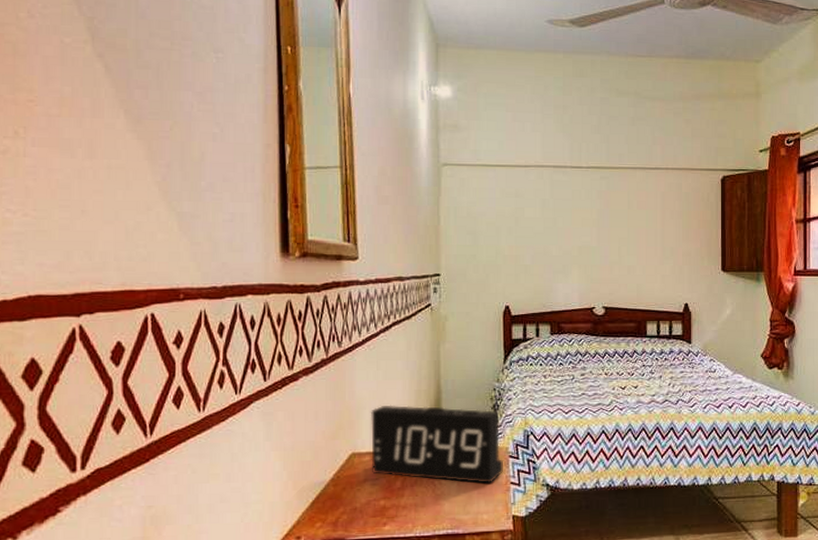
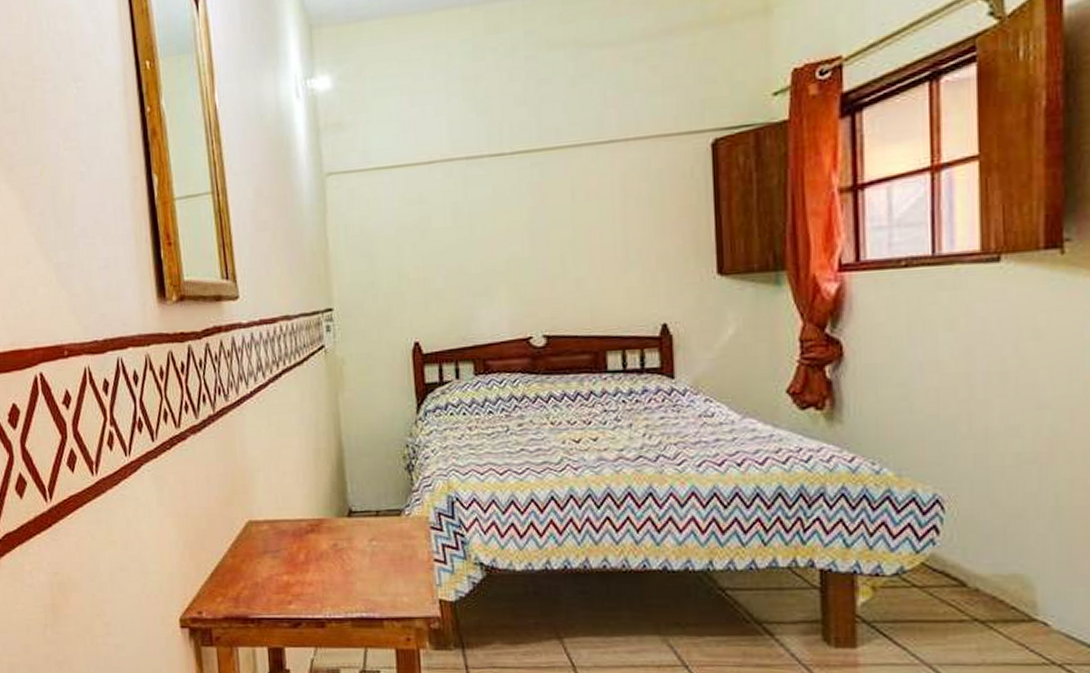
alarm clock: present [371,405,504,484] -> none [266,466,425,560]

